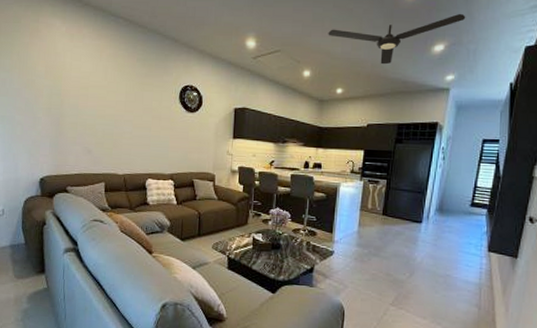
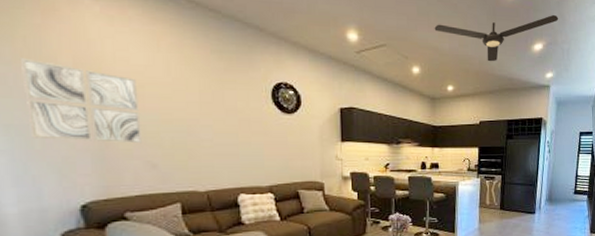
wall art: none [14,67,84,134] -> present [21,57,143,144]

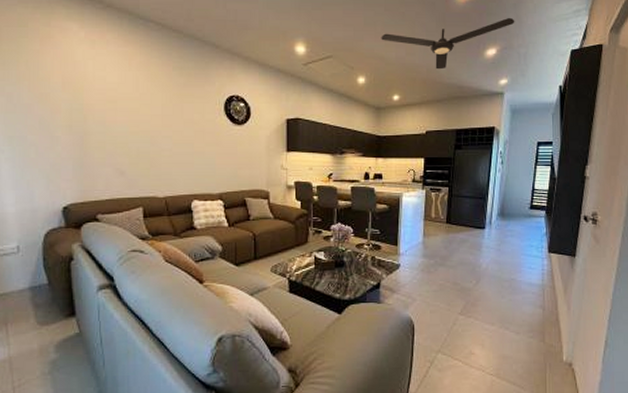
wall art: present [21,57,143,144] -> none [23,79,114,153]

